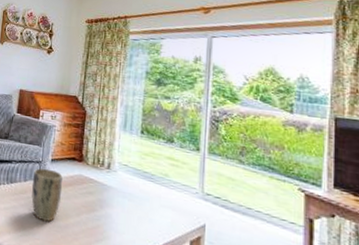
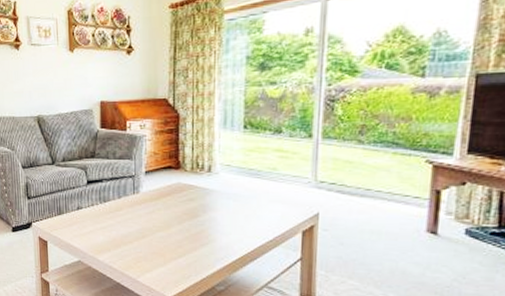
plant pot: present [31,168,63,222] -> none [127,182,161,235]

